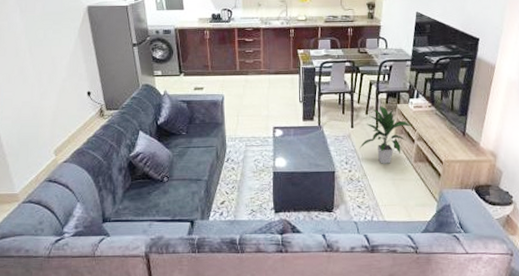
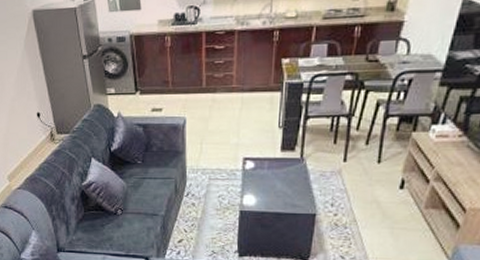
indoor plant: present [359,106,412,164] -> none [351,134,430,209]

